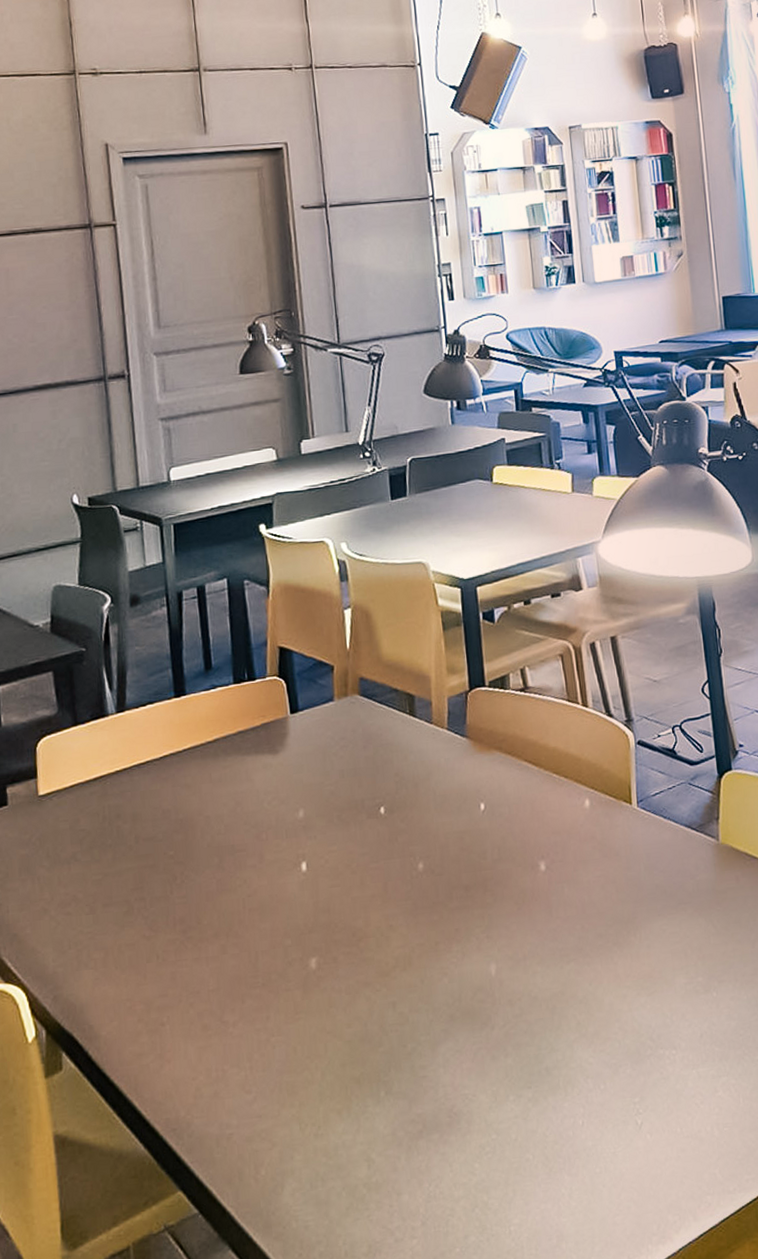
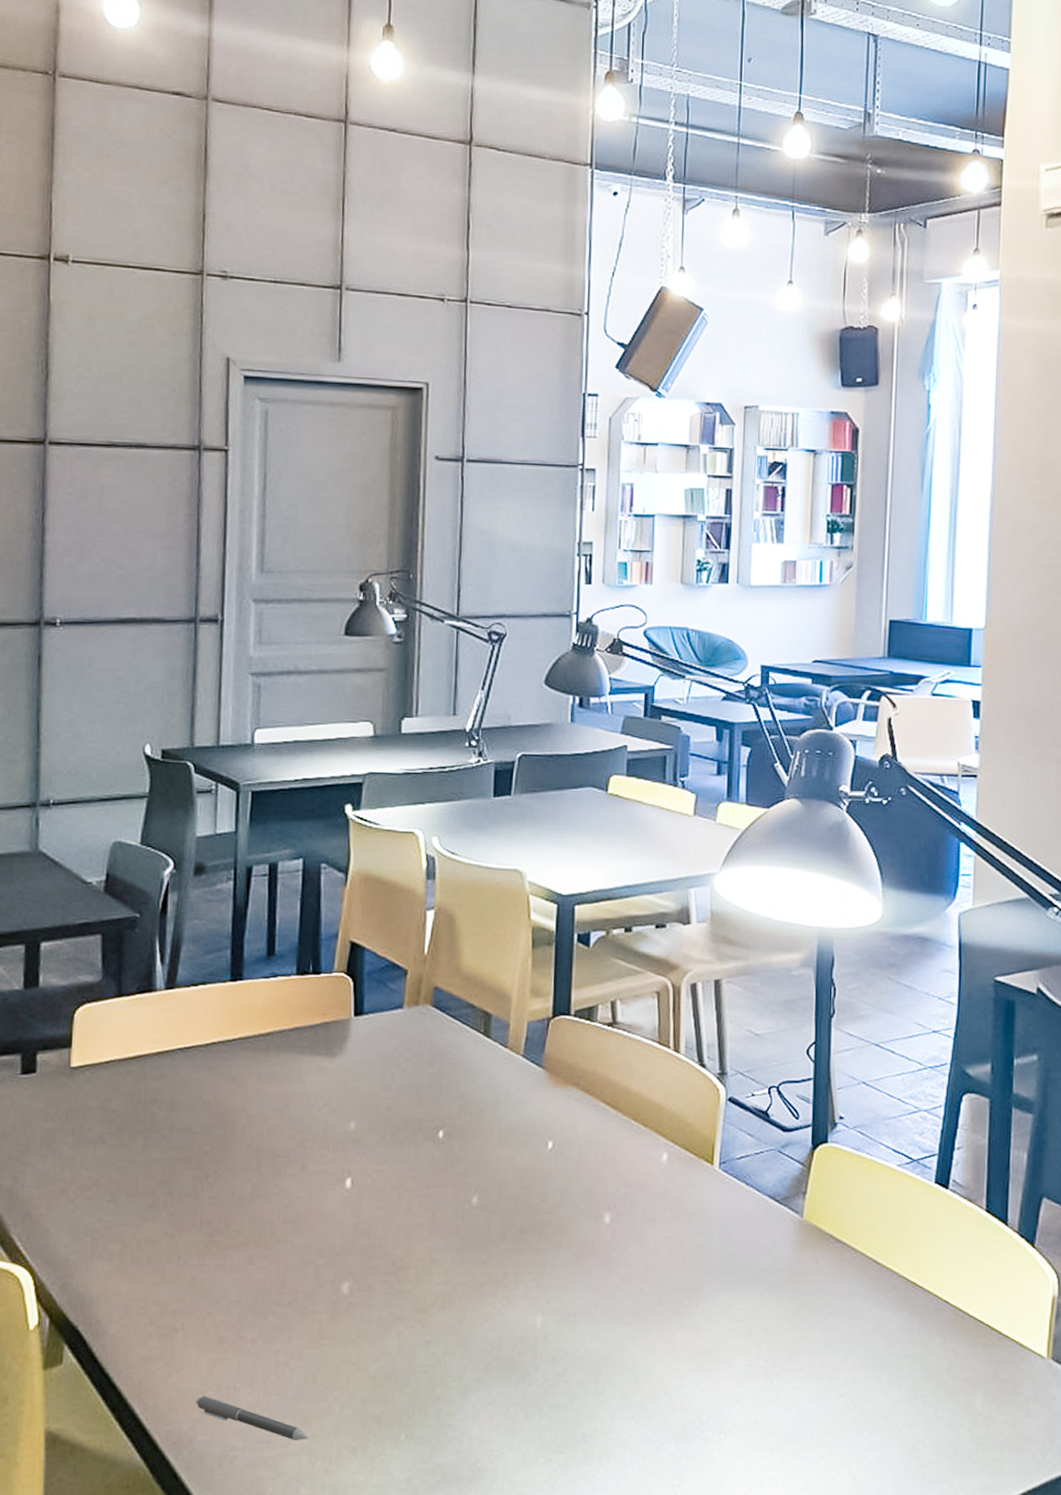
pen: none [189,1081,296,1111] -> present [196,1396,308,1440]

